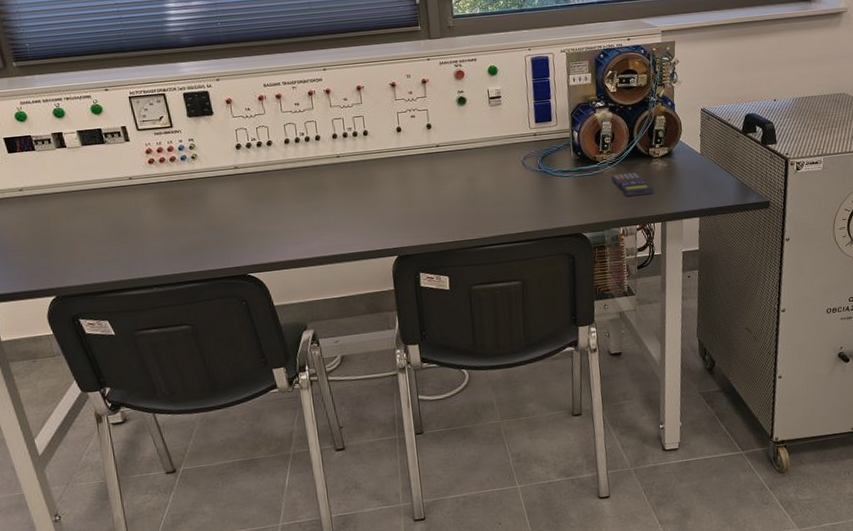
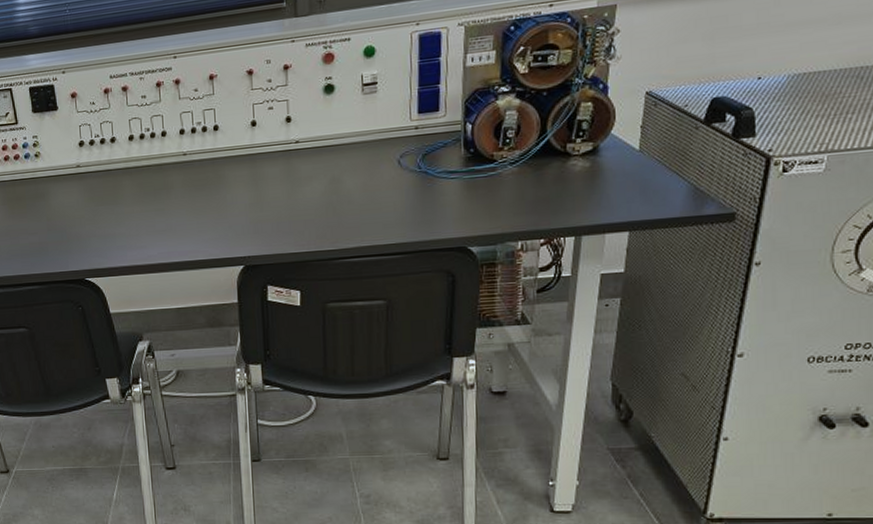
calculator: present [611,172,654,197] -> none [512,173,569,205]

